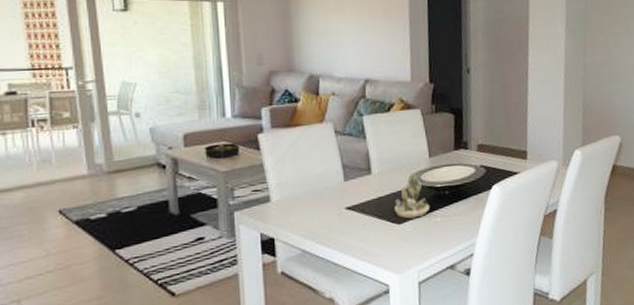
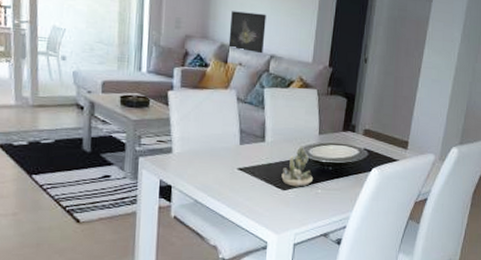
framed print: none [316,37,357,80] -> present [228,11,266,54]

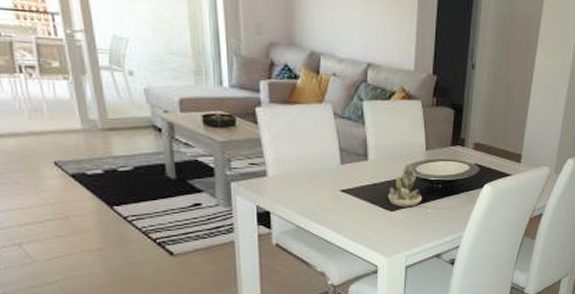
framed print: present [228,11,266,54] -> none [318,12,360,62]

